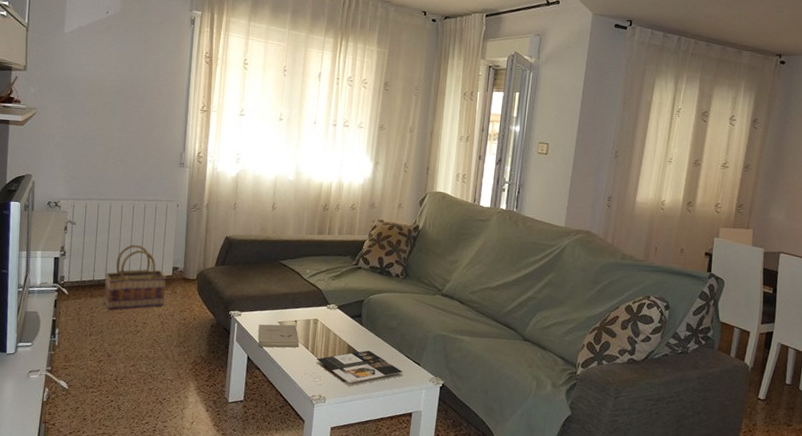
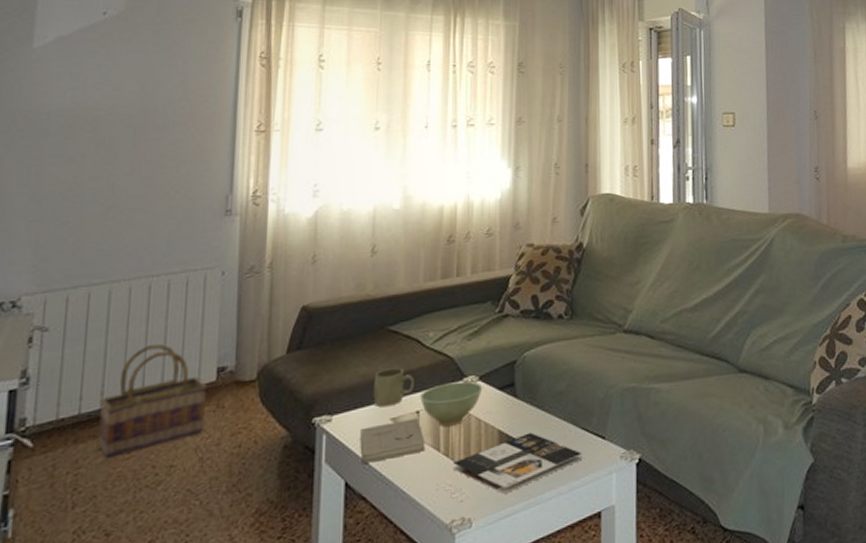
mug: none [267,288,296,314] -> present [373,367,415,408]
bowl: none [298,306,340,335] -> present [420,381,483,427]

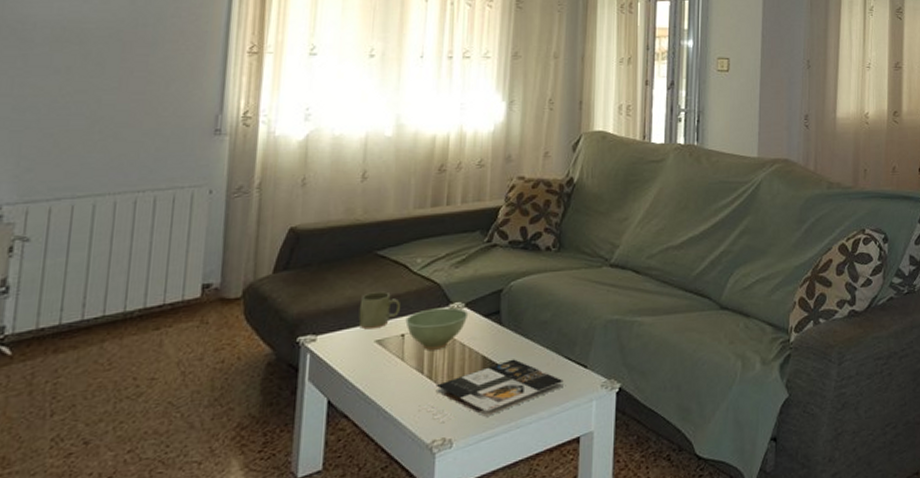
basket: present [98,344,208,458] -> none [78,259,192,368]
book: present [360,418,426,464] -> none [344,341,409,383]

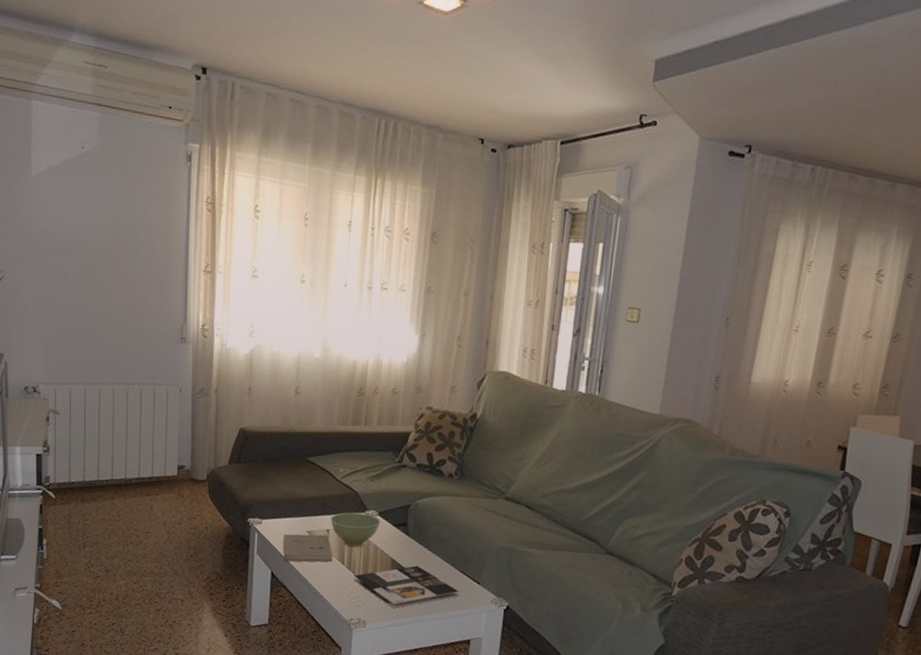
book: none [344,341,409,383] -> present [283,533,333,562]
mug: present [358,291,402,330] -> none [293,491,327,522]

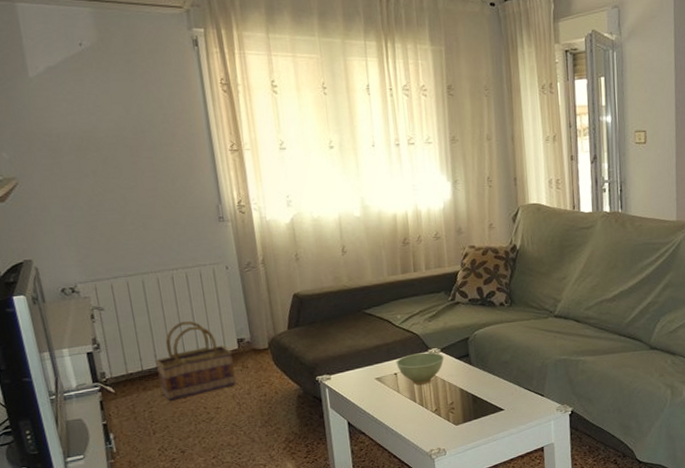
basket: none [97,439,171,517] -> present [155,321,236,401]
book: present [283,533,333,562] -> none [354,378,405,409]
magazine: present [340,565,460,608] -> none [416,390,528,438]

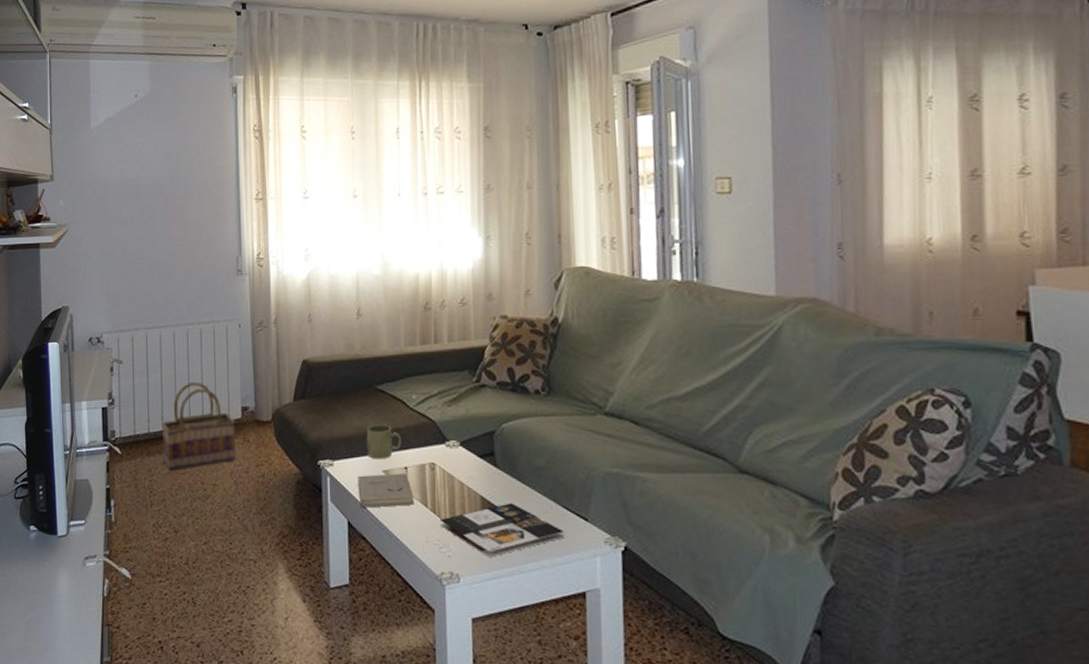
book: none [354,378,405,409] -> present [358,473,415,508]
mug: none [358,341,391,370] -> present [366,424,402,460]
bowl: present [396,352,445,385] -> none [407,444,465,485]
magazine: none [416,390,528,438] -> present [426,503,566,558]

